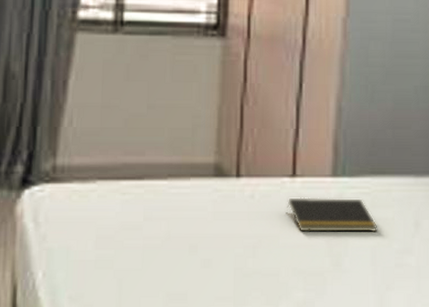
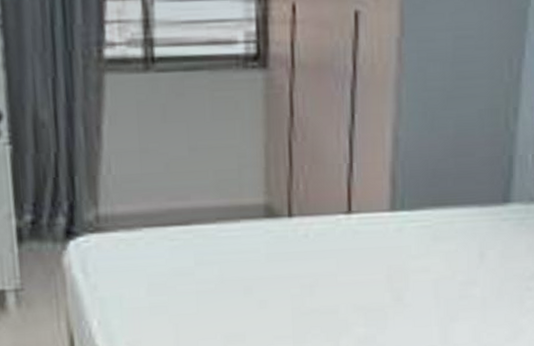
notepad: present [286,197,378,233] -> none [342,232,441,268]

